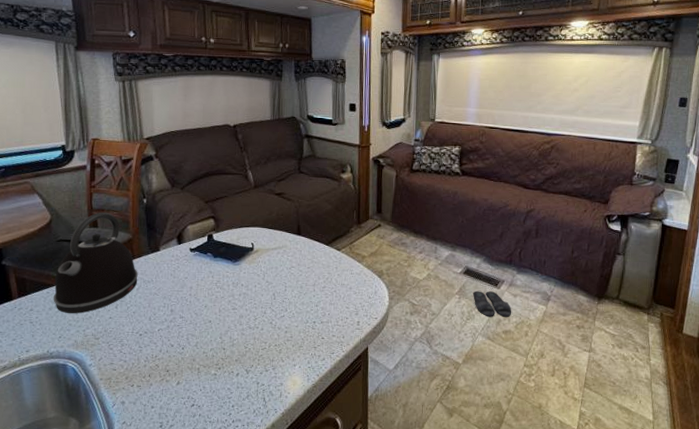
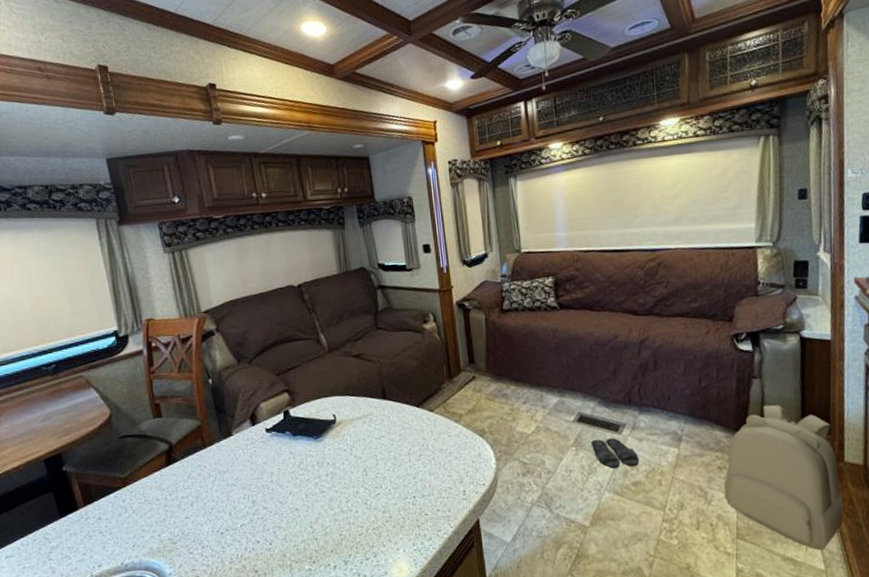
kettle: present [53,212,138,313] -> none [121,399,212,518]
backpack: none [579,278,676,405] -> present [723,404,845,551]

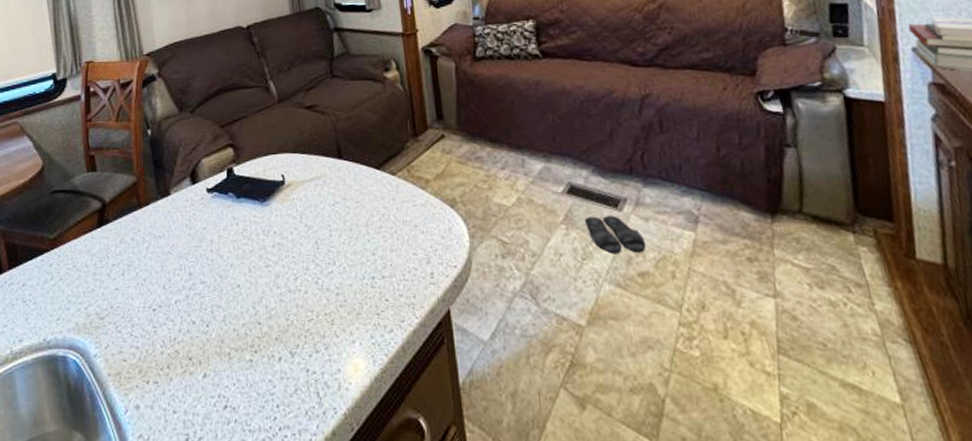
backpack: present [723,404,845,551] -> none [756,181,923,377]

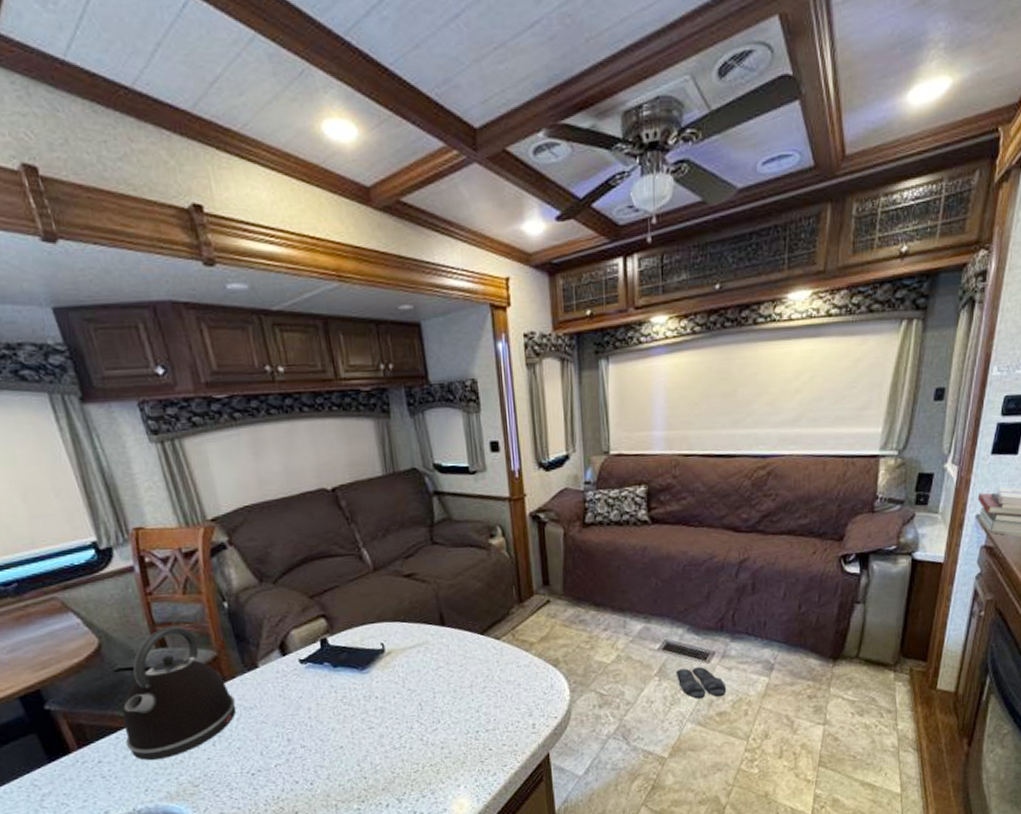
kettle: none [48,150,147,286] -> present [122,625,236,760]

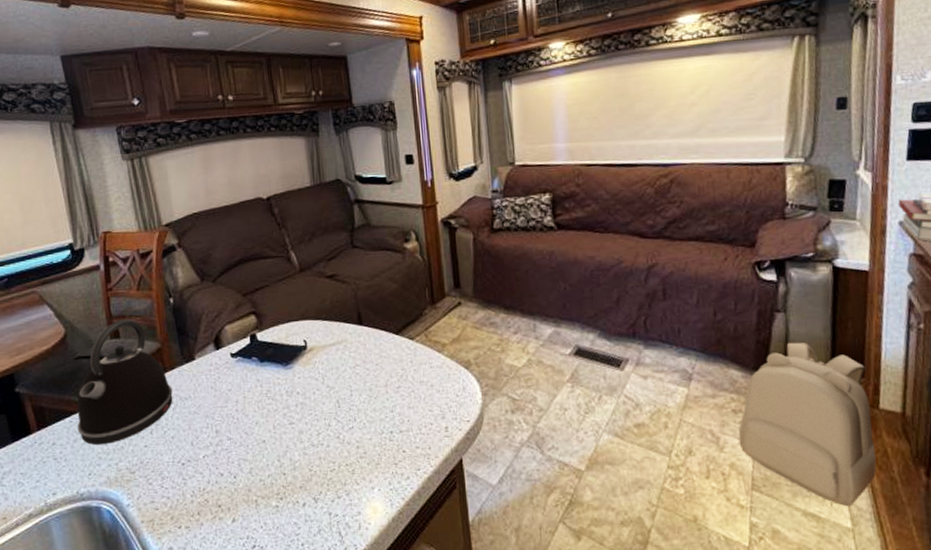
slippers: present [677,667,727,699] -> none [590,374,643,408]
backpack: none [811,631,929,776] -> present [738,342,877,507]

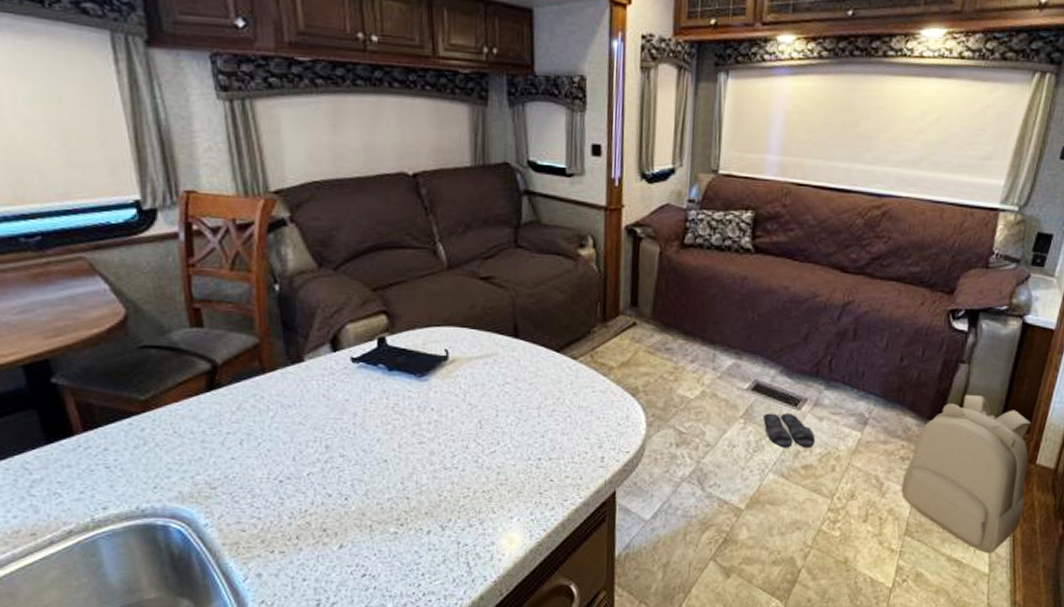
kettle: present [77,318,173,444] -> none [139,304,272,453]
slippers: none [590,374,643,408] -> present [764,413,816,448]

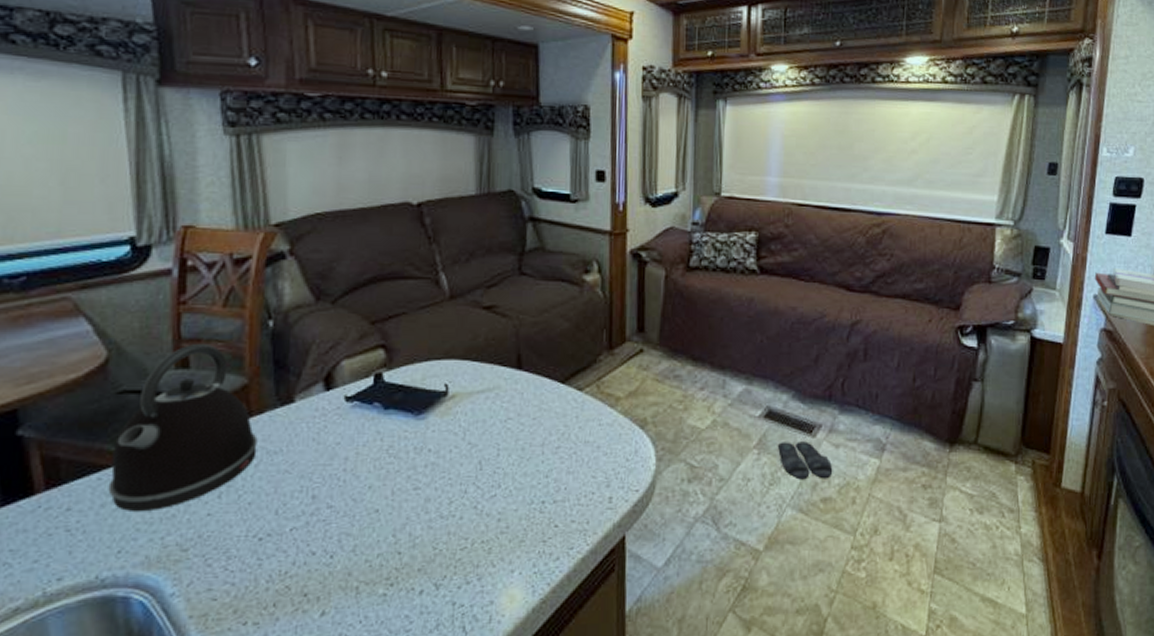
kettle: none [139,304,272,453] -> present [108,343,258,511]
backpack: present [901,394,1032,554] -> none [926,414,1054,591]

